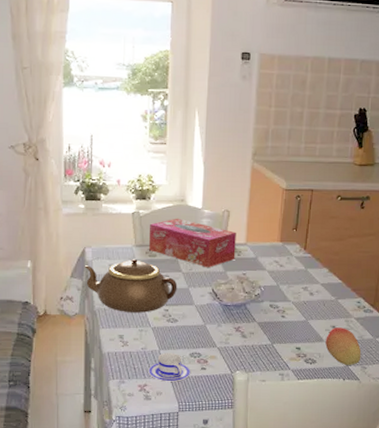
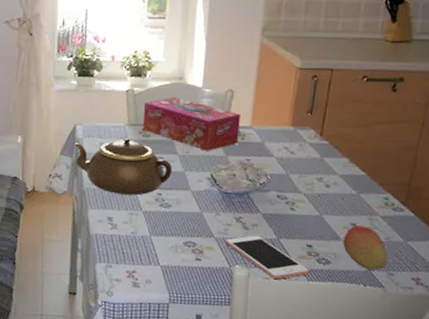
teacup: present [148,352,192,382] -> none [138,239,185,271]
cell phone: none [227,342,298,381] -> present [225,235,309,280]

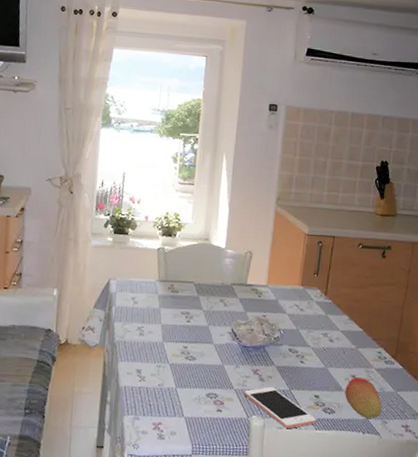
teapot: present [74,138,173,196] -> none [107,293,198,348]
tissue box: present [143,97,241,151] -> none [172,256,258,307]

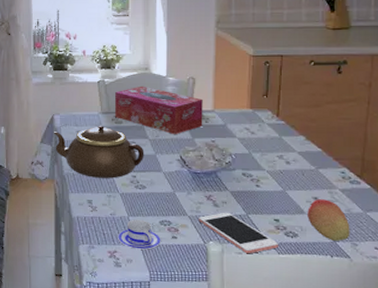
teapot: none [107,293,198,348] -> present [53,125,144,179]
teacup: none [163,390,207,423] -> present [118,219,162,250]
tissue box: none [172,256,258,307] -> present [115,86,203,134]

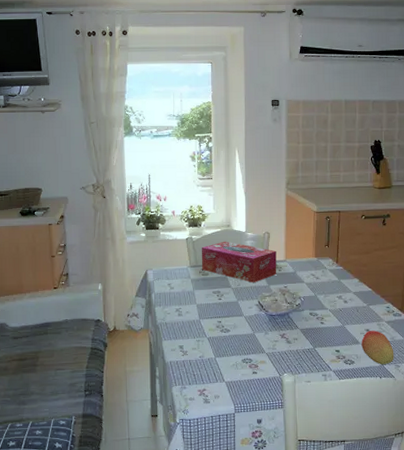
teapot: present [53,125,144,179] -> none [147,277,228,325]
teacup: present [118,219,162,250] -> none [206,359,244,386]
cell phone: present [198,212,278,254] -> none [274,347,339,382]

